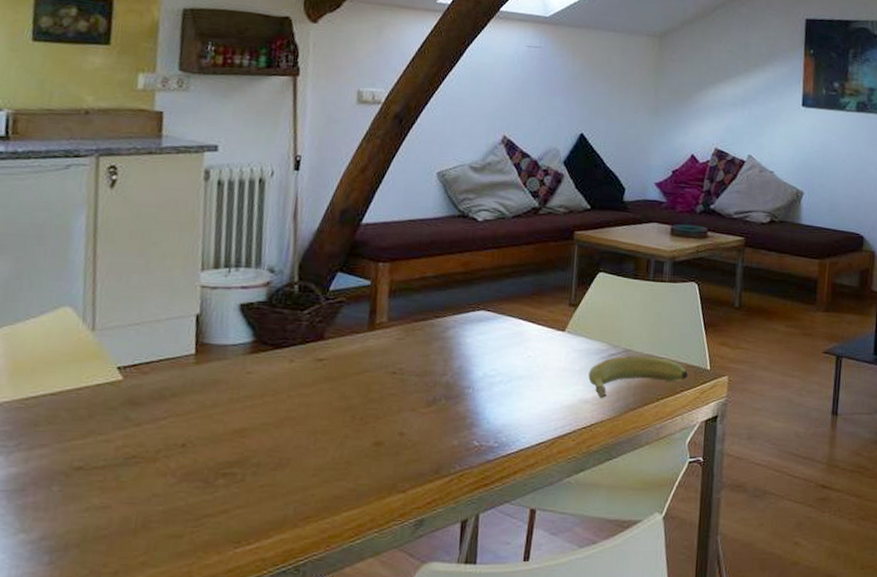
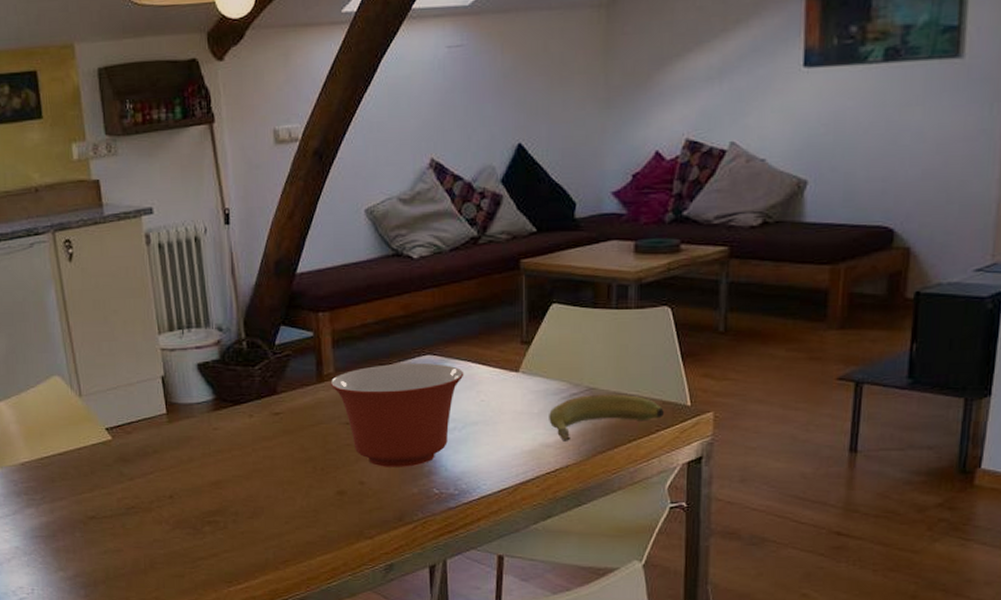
mixing bowl: none [381,317,515,419] -> present [330,363,464,467]

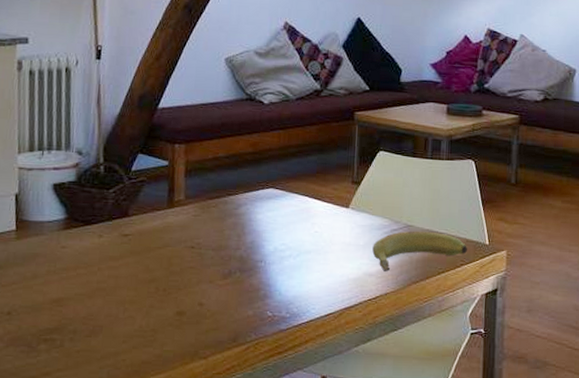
mixing bowl: present [330,363,464,467] -> none [179,194,302,291]

